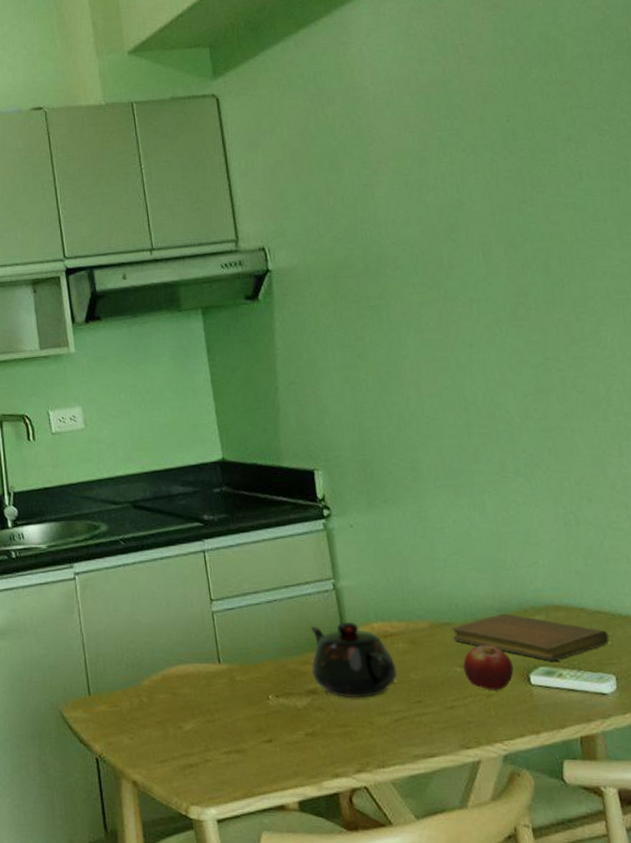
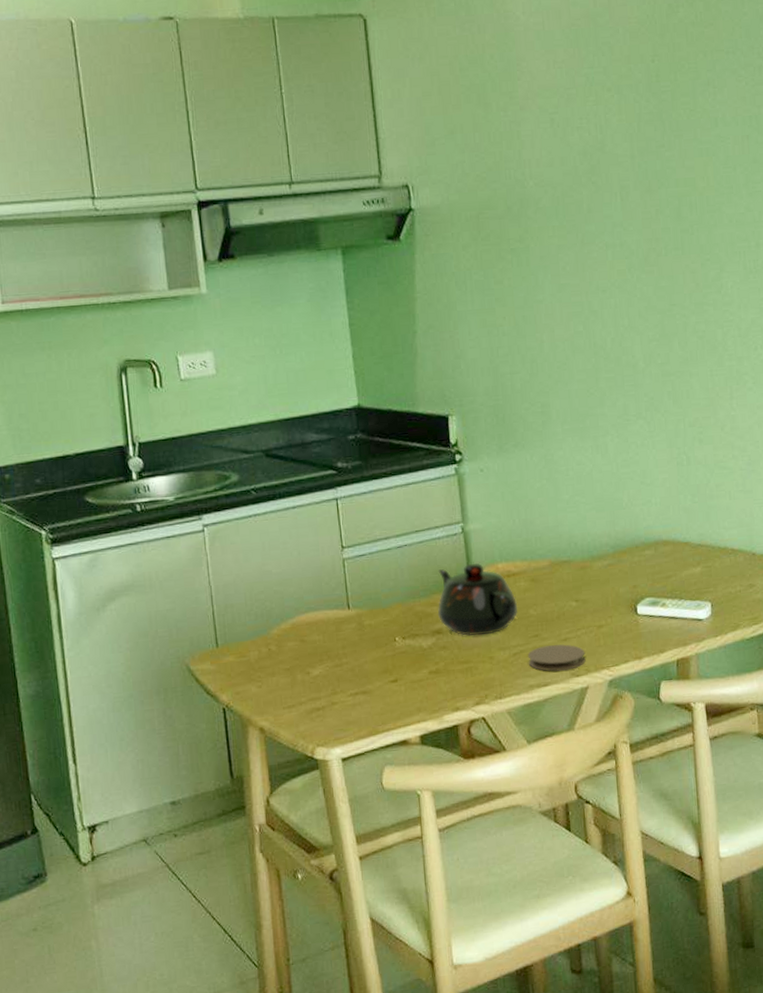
coaster: none [410,713,476,742] -> present [527,644,586,672]
notebook: present [452,613,610,661] -> none [570,550,708,592]
fruit: present [463,645,514,690] -> none [578,579,623,622]

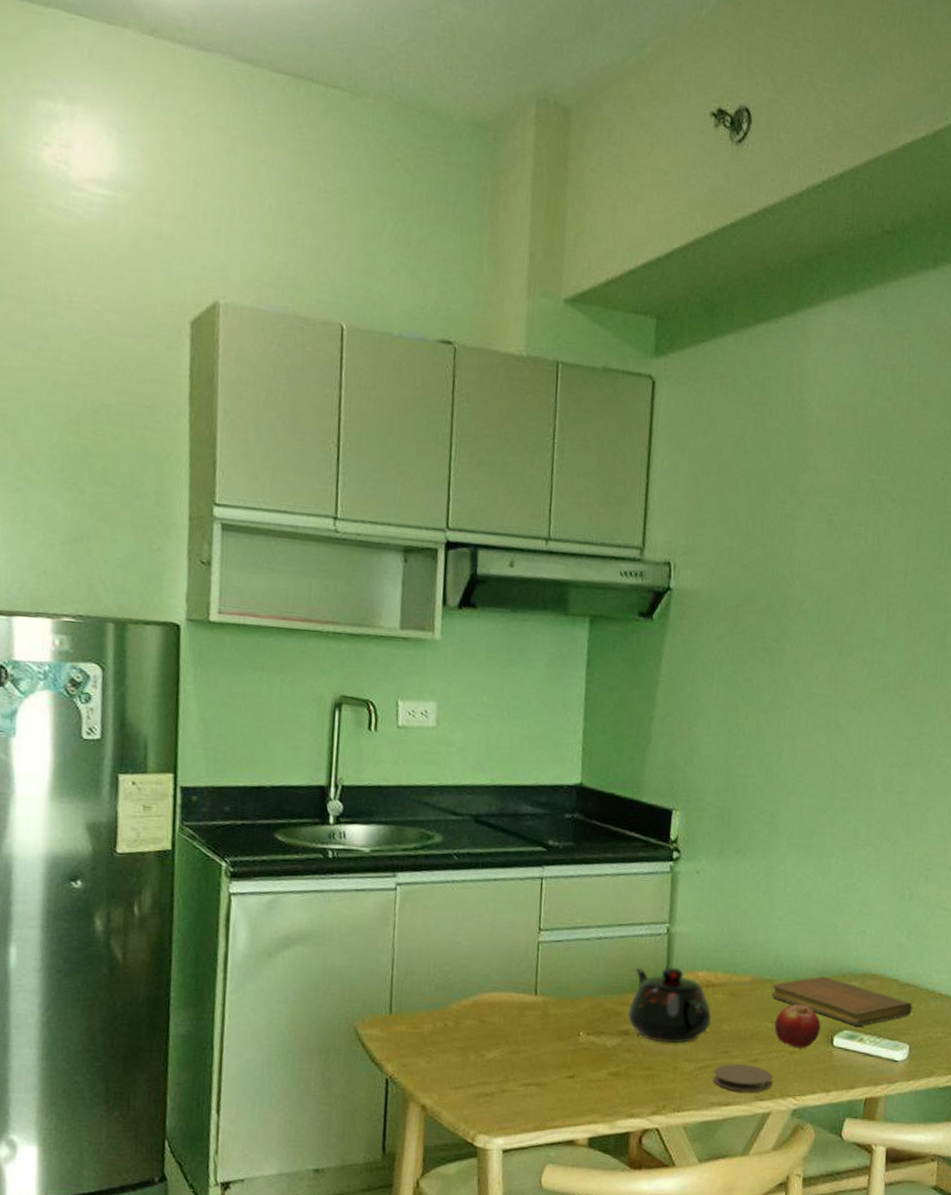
notebook: none [570,550,708,592] -> present [772,976,913,1027]
fruit: none [578,579,623,622] -> present [774,1004,821,1048]

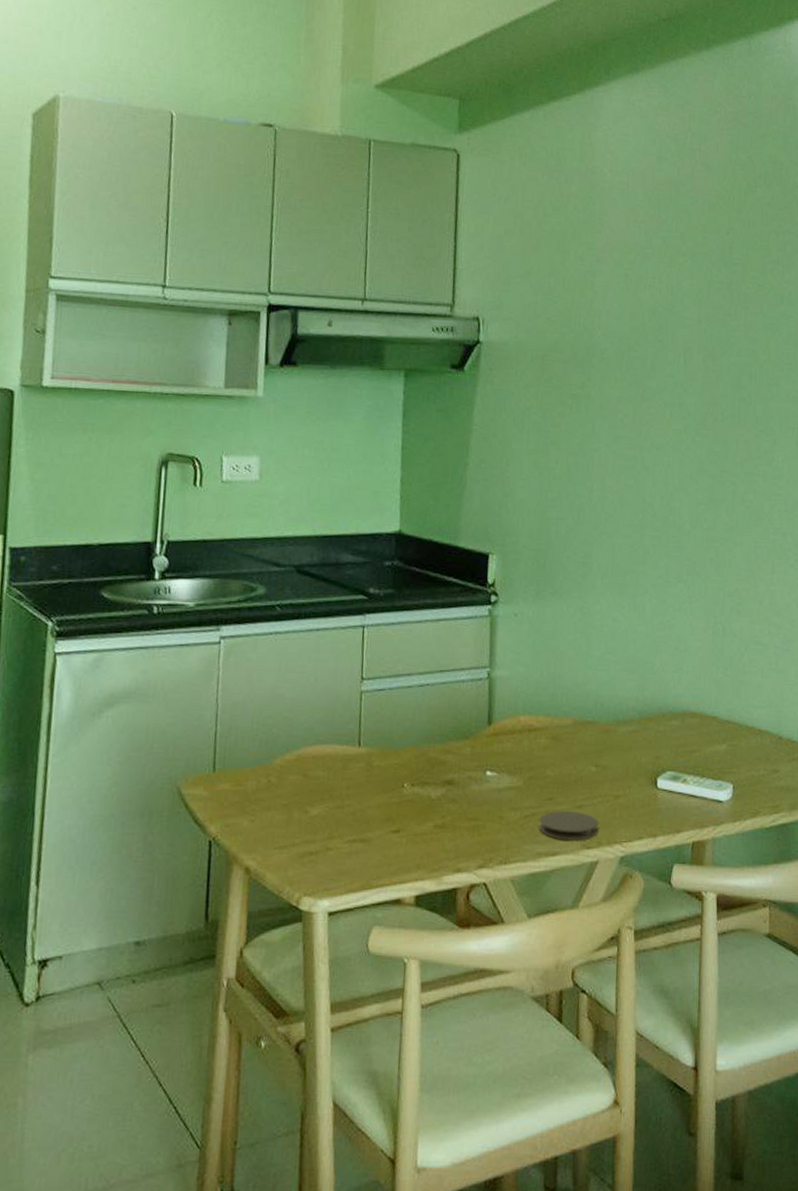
teapot: present [627,966,711,1044] -> none [451,712,535,792]
notebook: present [772,976,913,1027] -> none [593,716,734,767]
fruit: present [774,1004,821,1048] -> none [598,746,644,792]

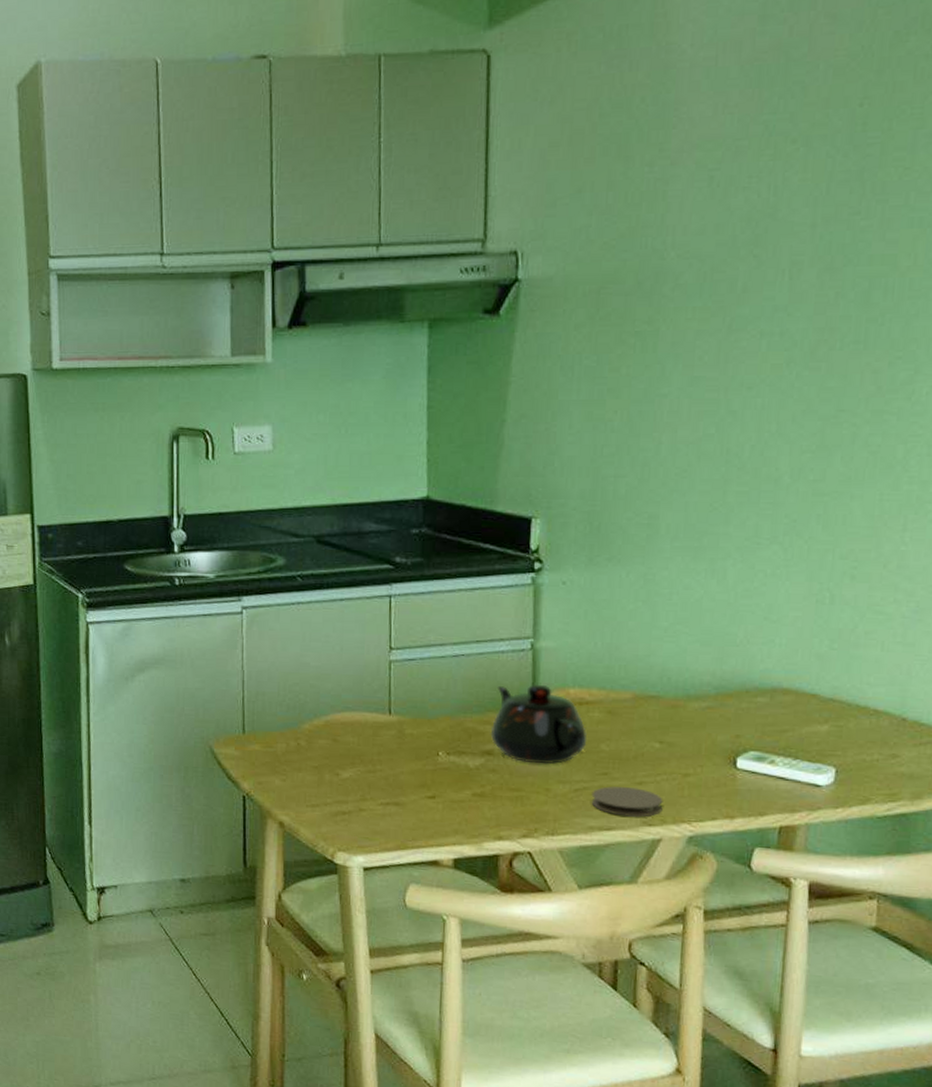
teapot: none [451,712,535,792] -> present [490,684,586,764]

